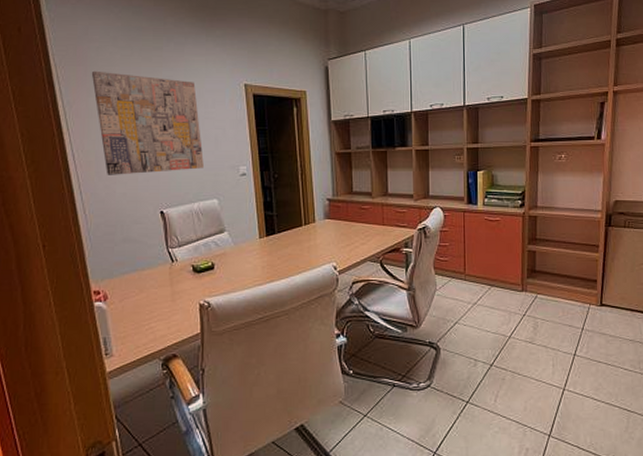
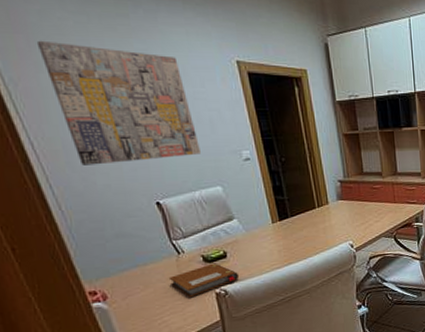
notebook: none [160,274,223,305] -> present [168,263,240,297]

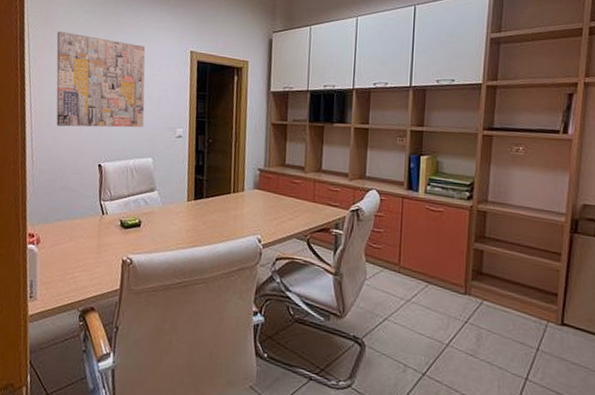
notebook: present [168,263,240,297] -> none [89,229,147,259]

